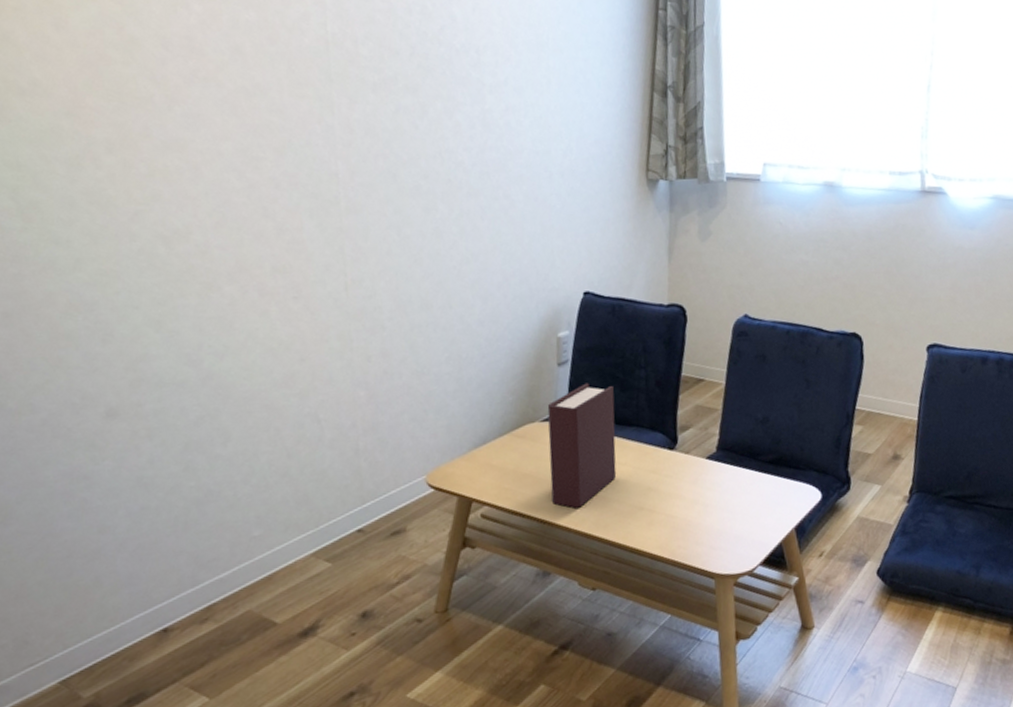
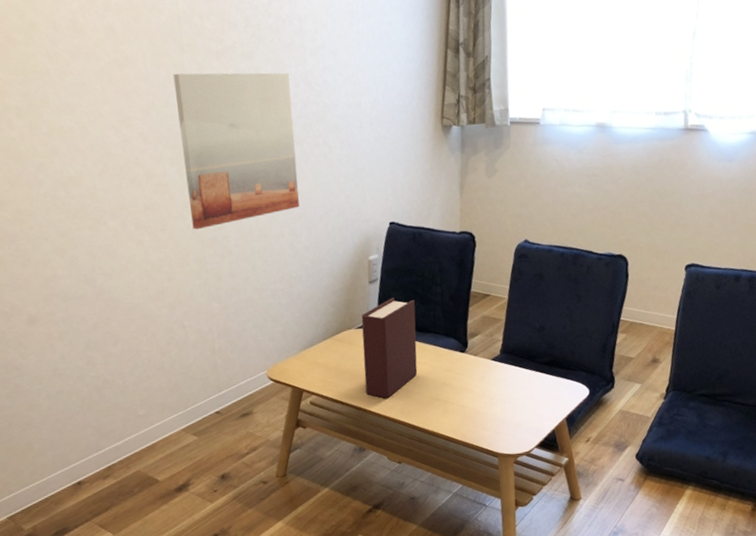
wall art: none [316,107,473,299] -> present [173,72,299,230]

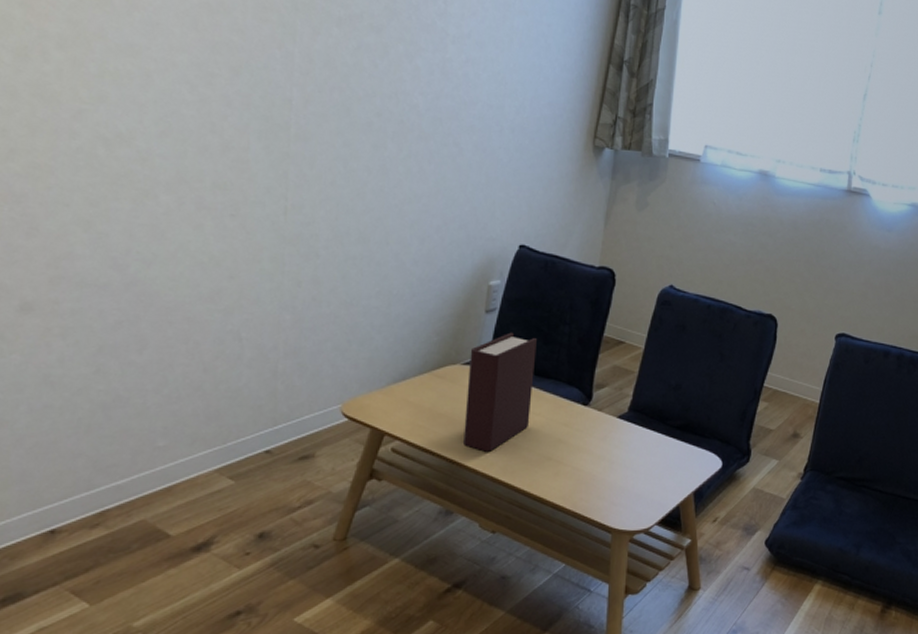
wall art: present [173,72,299,230] -> none [273,32,423,222]

